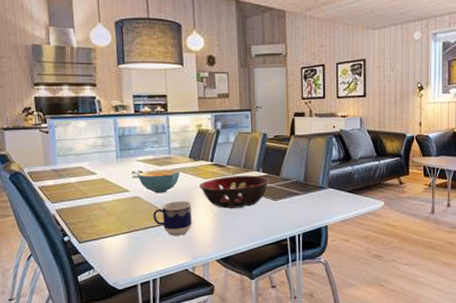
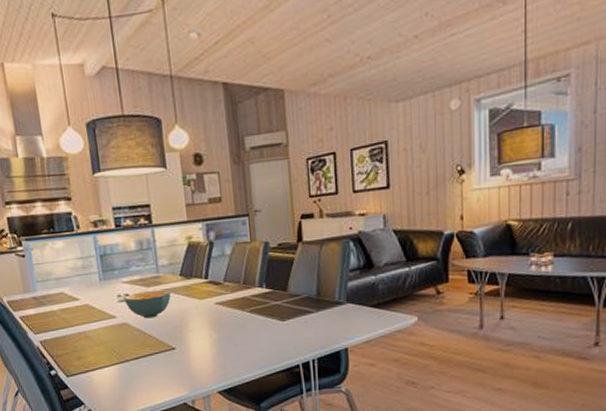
cup: present [153,201,192,236] -> none [144,325,188,366]
decorative bowl: present [199,175,270,209] -> none [194,292,275,333]

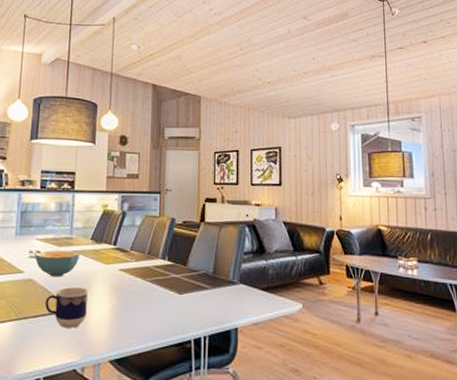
cup: none [144,325,188,366] -> present [45,287,89,328]

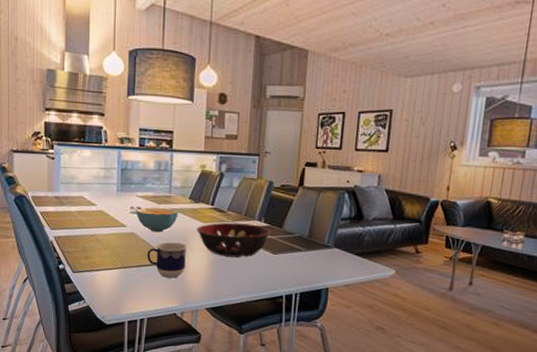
decorative bowl: none [99,262,175,300] -> present [197,222,271,258]

